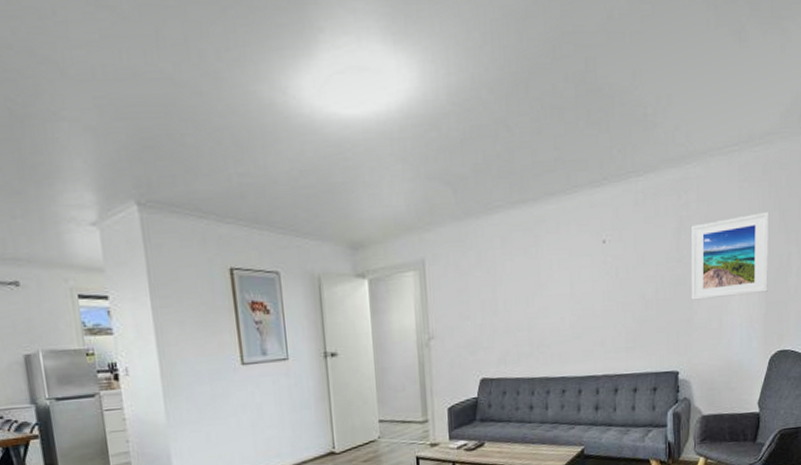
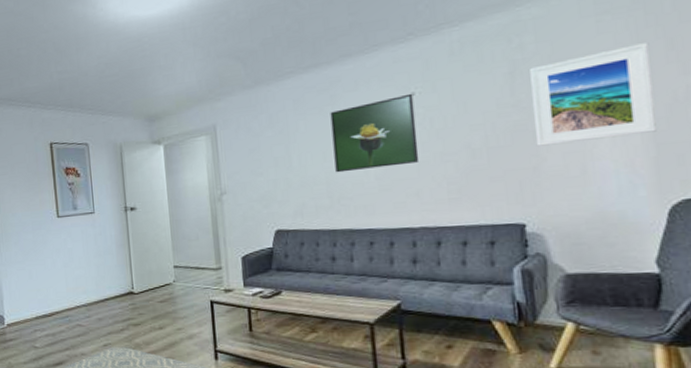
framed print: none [534,241,606,319] -> present [330,93,420,173]

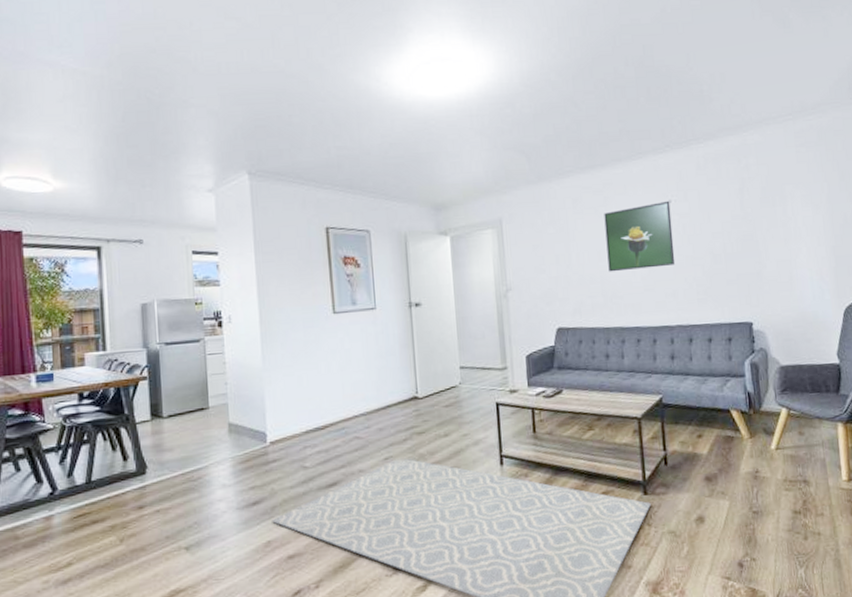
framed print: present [530,43,657,147] -> none [754,173,835,255]

